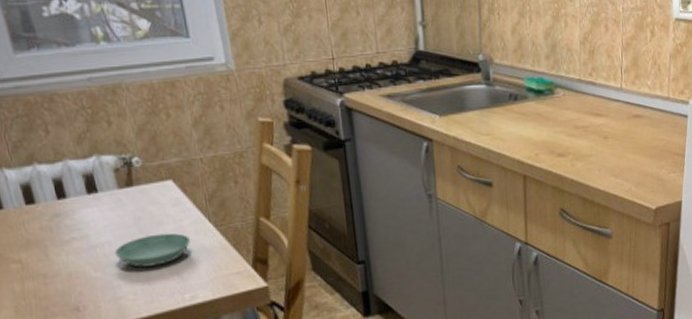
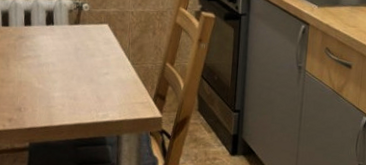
saucer: present [114,233,191,267] -> none [55,63,112,87]

